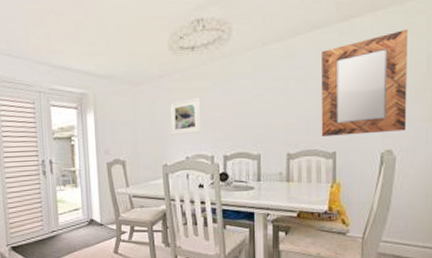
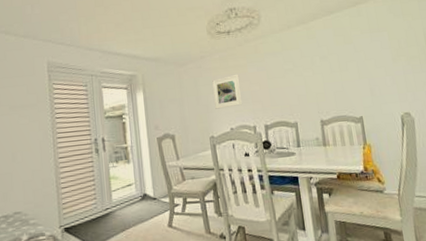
home mirror: present [321,28,409,136] -> none [338,11,418,104]

